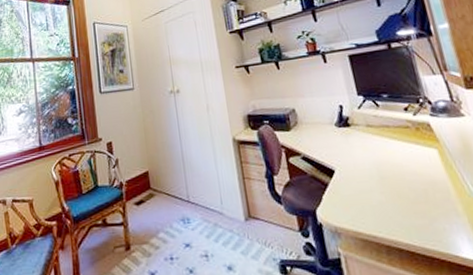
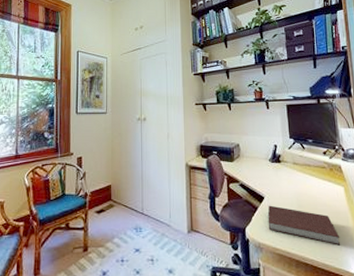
notebook: none [341,179,444,224] -> present [267,205,341,246]

